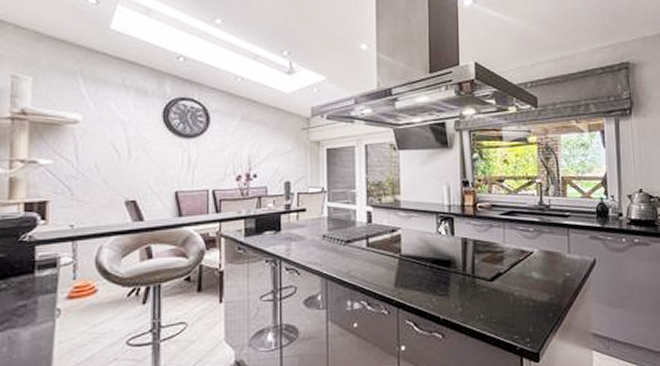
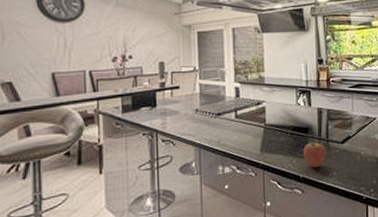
fruit: none [444,274,471,309] -> present [303,138,326,168]

